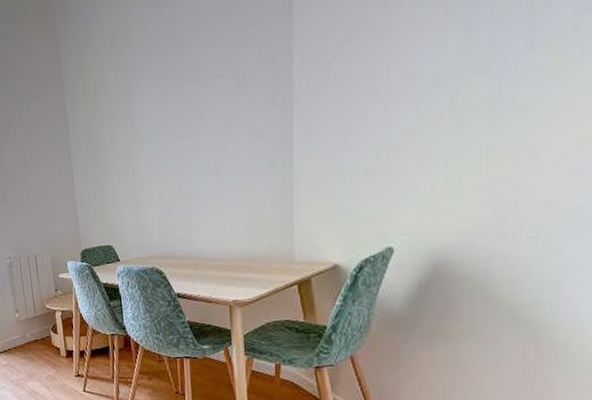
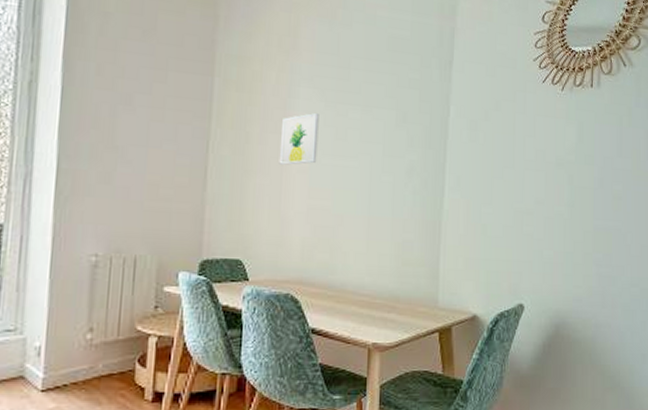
wall art: none [127,101,162,158] -> present [279,113,319,165]

